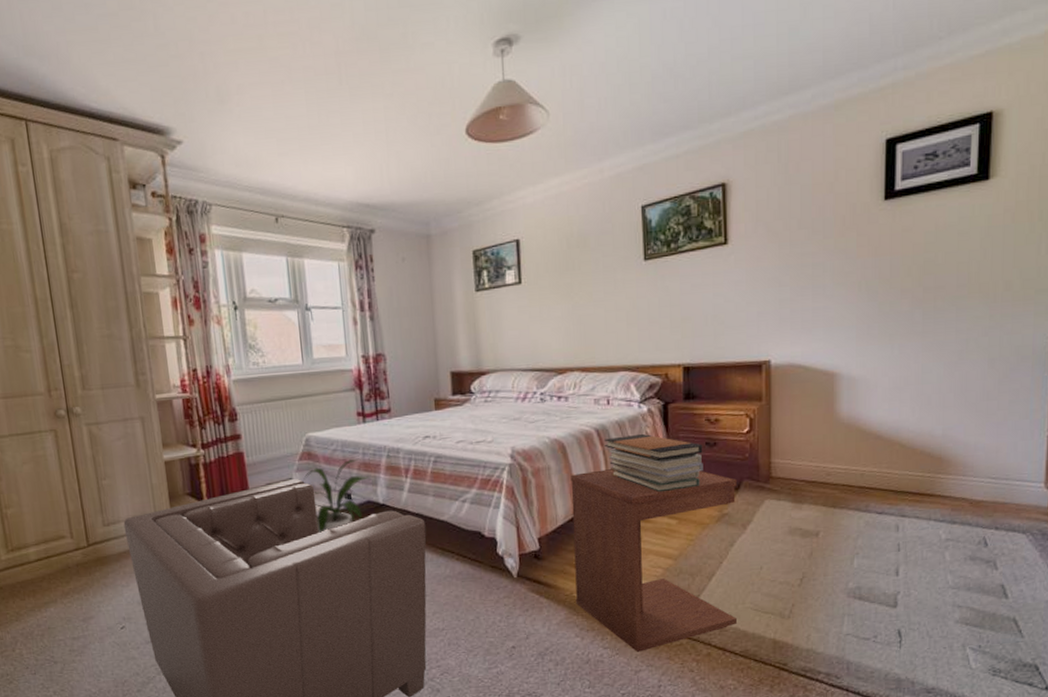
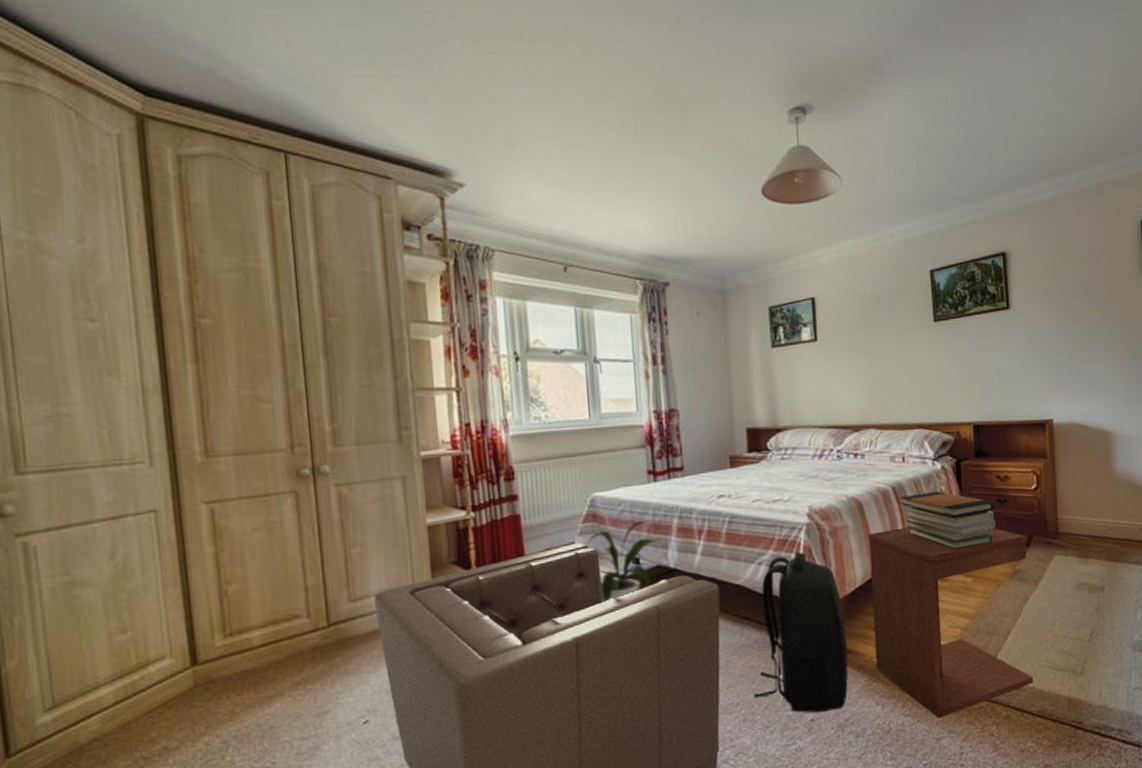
backpack: none [458,491,549,641] -> present [754,552,848,713]

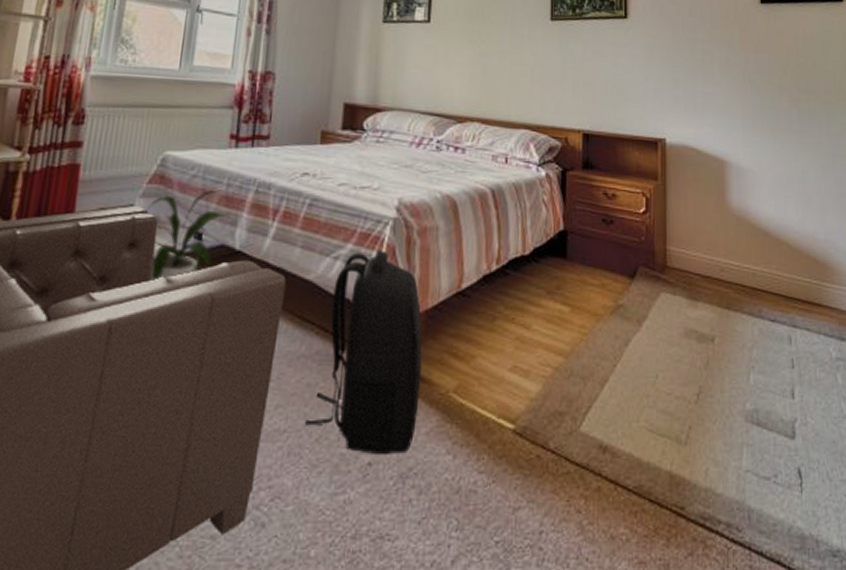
side table: present [868,527,1034,718] -> none [451,237,632,480]
book stack: present [900,491,996,550] -> none [499,200,599,272]

